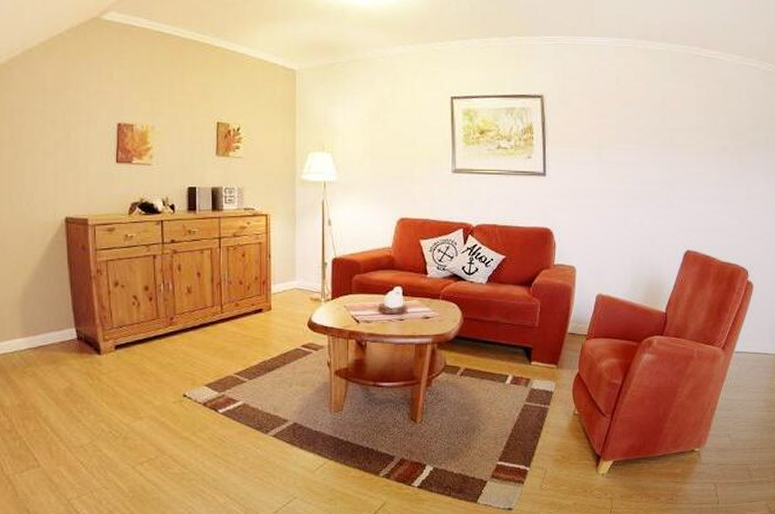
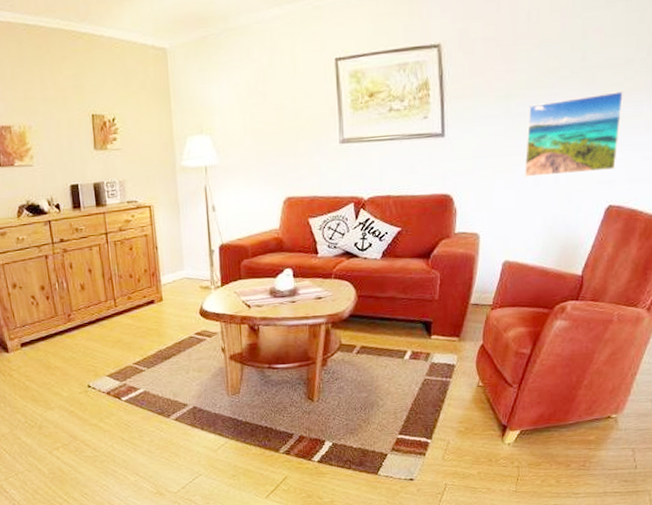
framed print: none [614,152,696,219] -> present [524,91,623,177]

